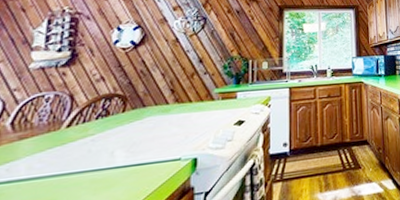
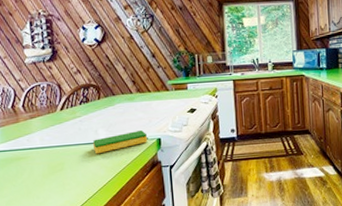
dish sponge: none [104,149,181,184] -> present [93,130,148,154]

